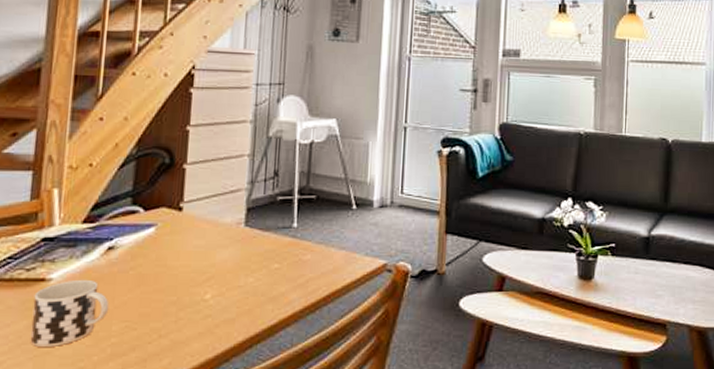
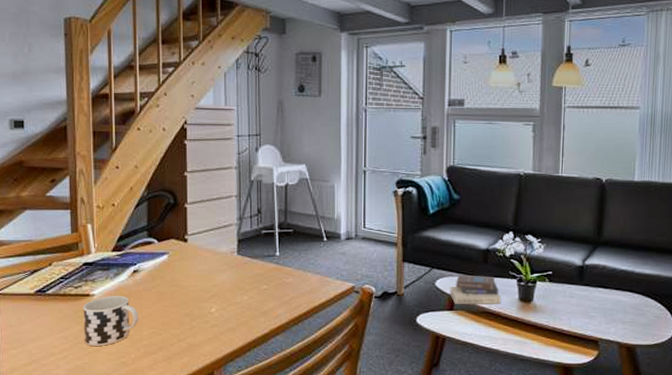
books: none [499,248,558,283] -> present [450,274,501,305]

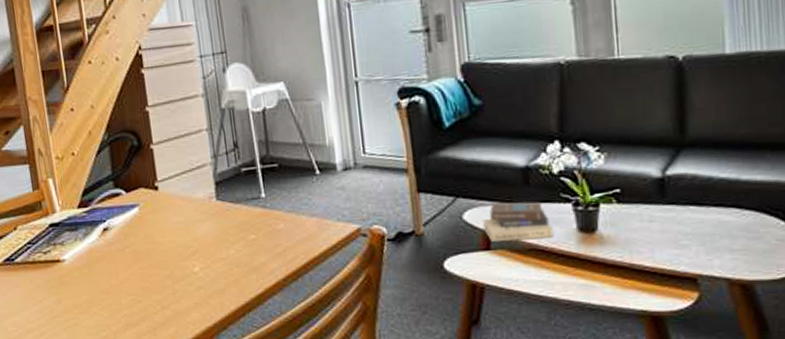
cup: present [83,295,139,347] -> none [54,258,116,320]

